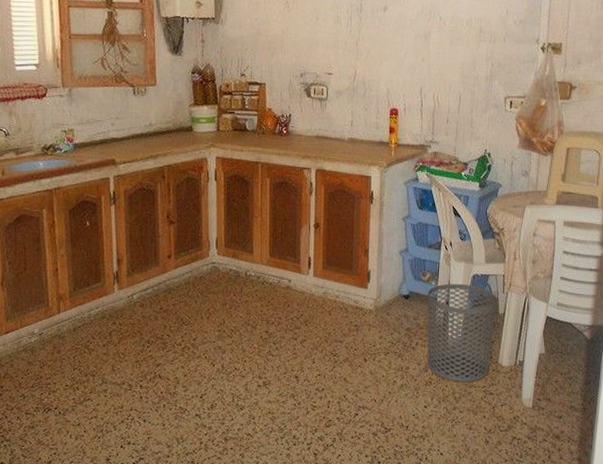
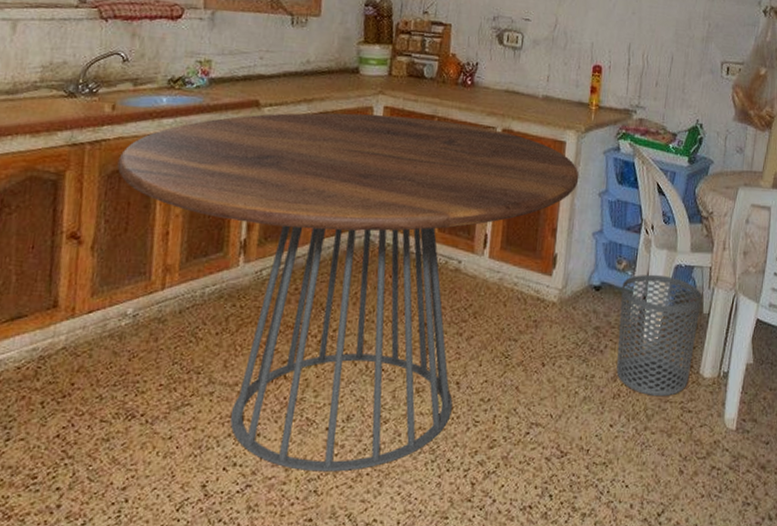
dining table: none [12,164,385,447] -> present [117,112,579,472]

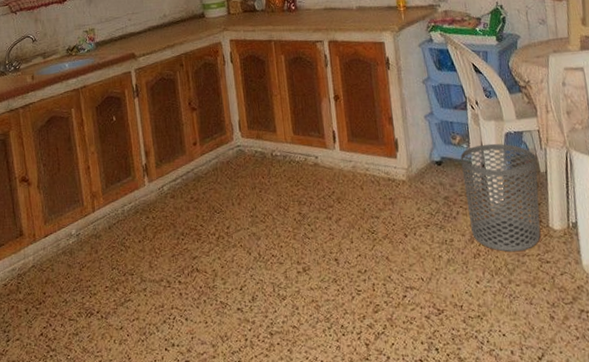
dining table: present [117,112,579,472] -> none [43,42,403,346]

